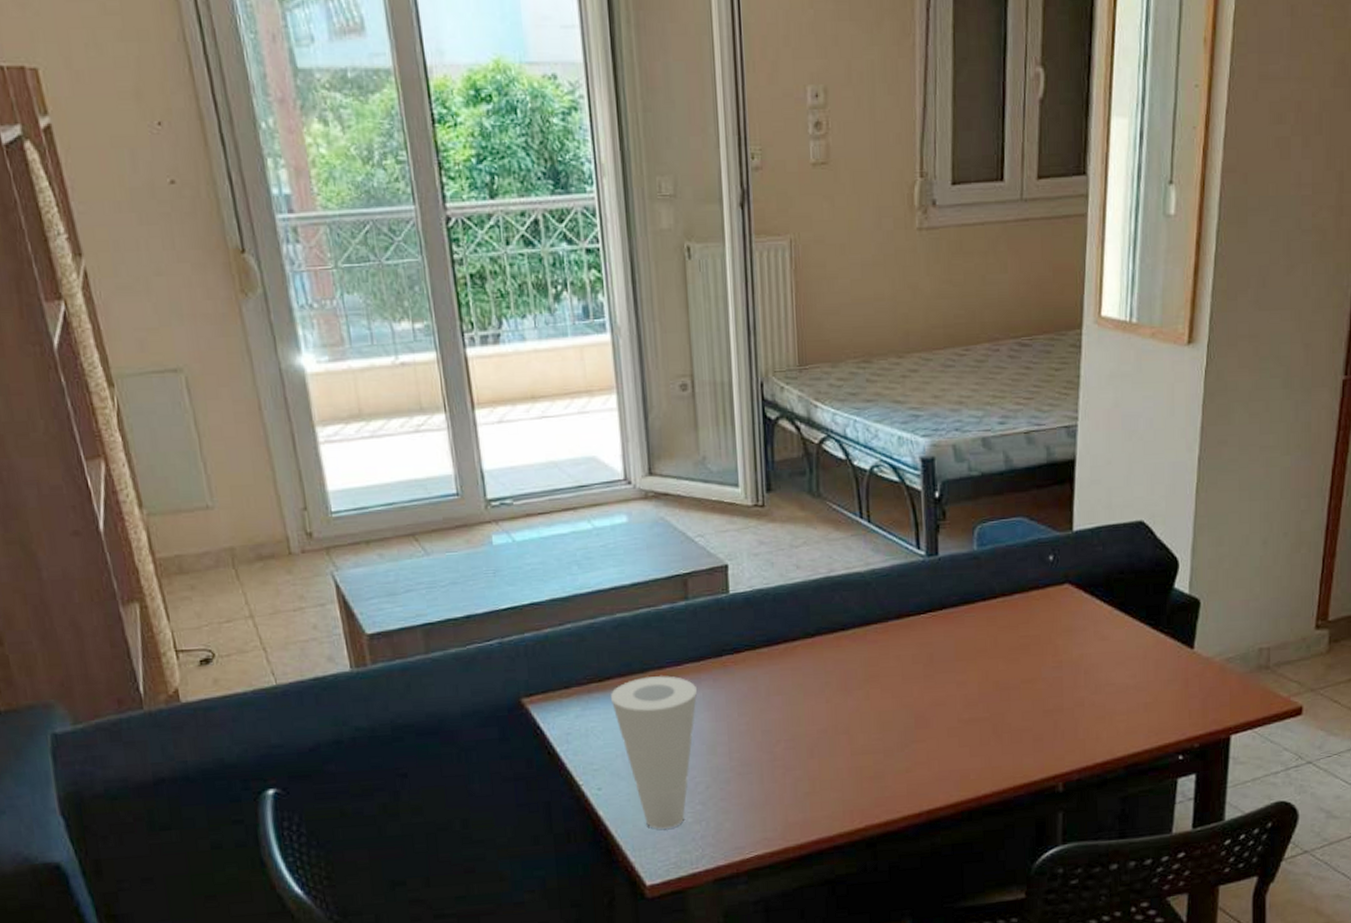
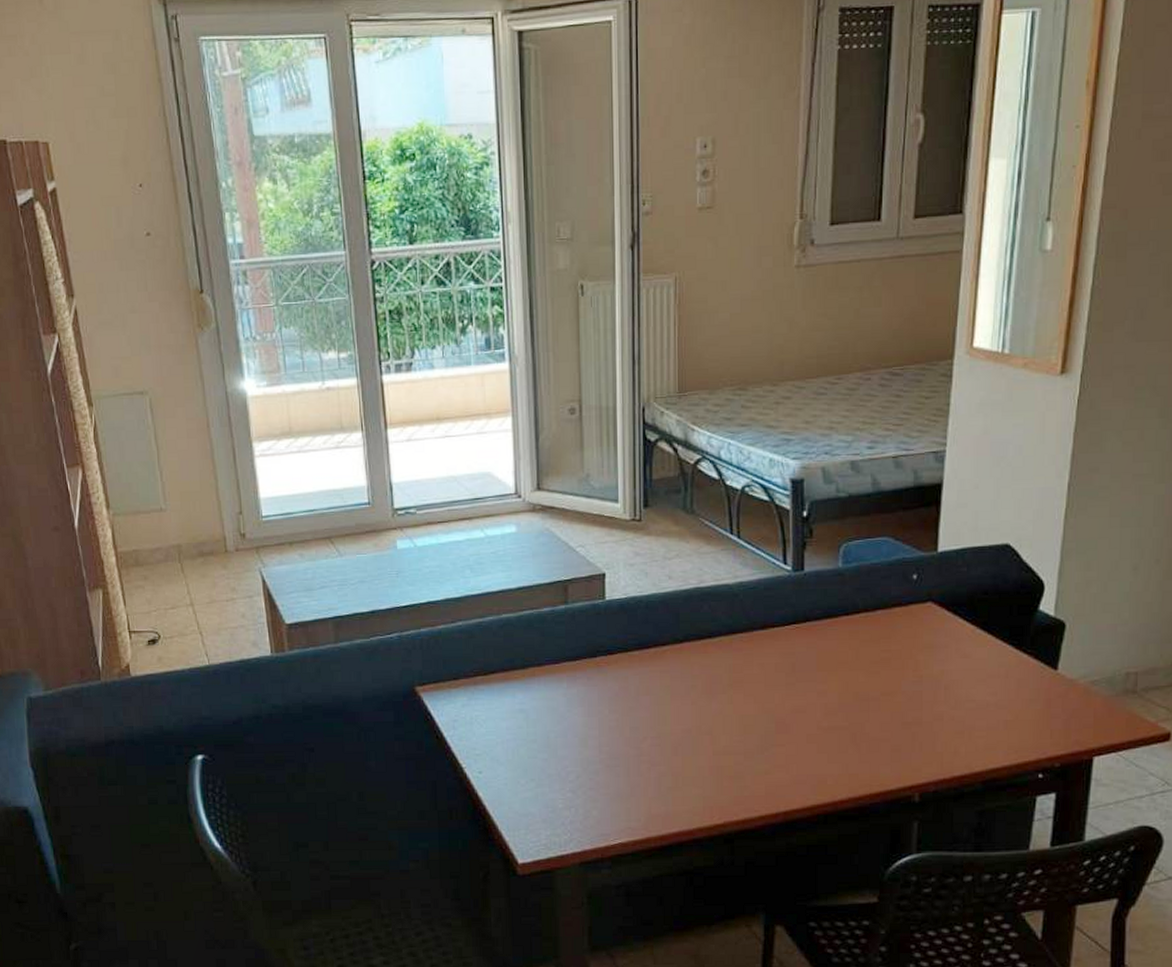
cup: present [610,676,698,829] -> none [493,672,573,813]

